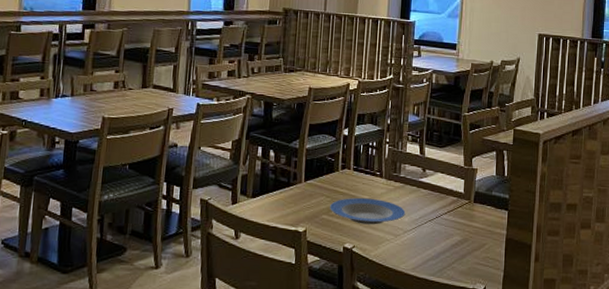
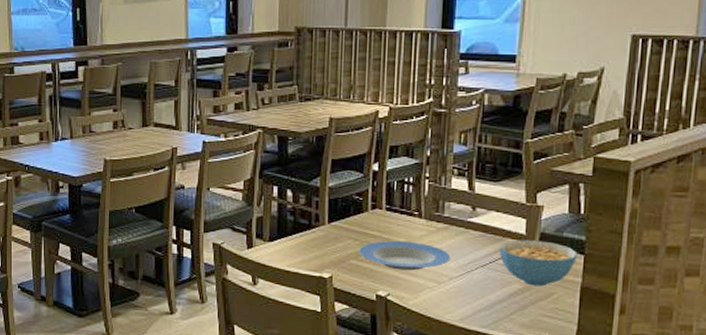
cereal bowl: none [443,197,503,238] -> present [499,240,578,287]

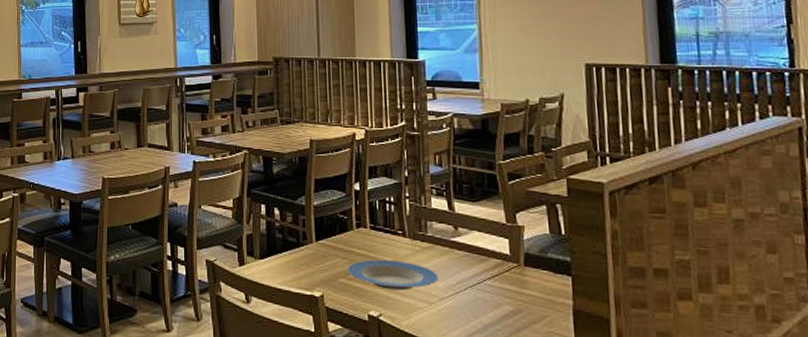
cereal bowl: present [499,240,578,287] -> none [485,260,565,309]

